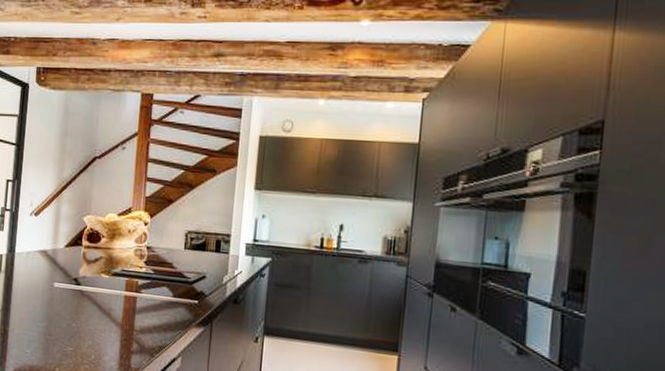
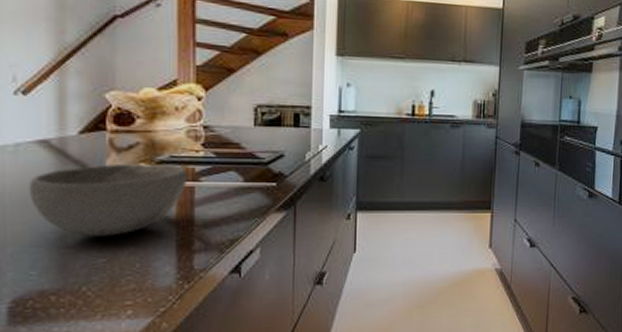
bowl: none [32,272,133,330] -> present [29,164,188,237]

